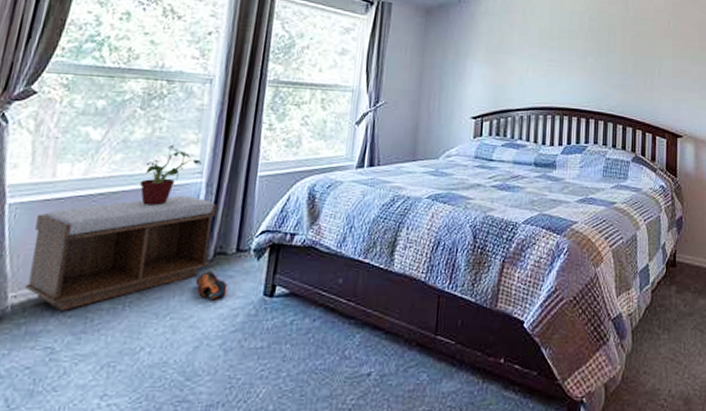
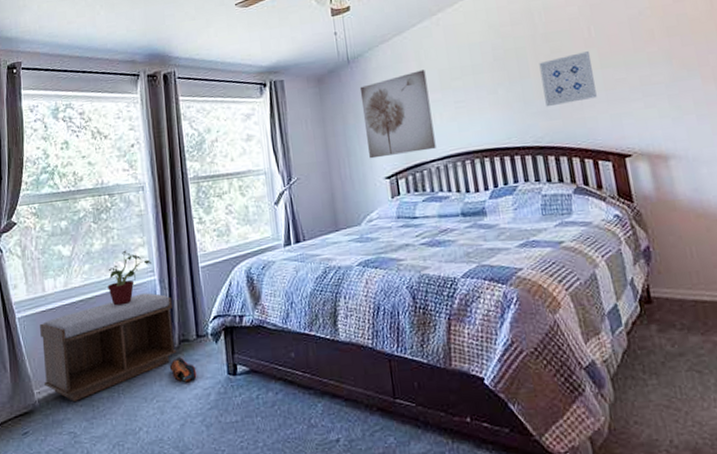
wall art: none [461,24,528,99] -> present [359,70,436,159]
wall art: none [624,40,667,82] -> present [539,51,597,107]

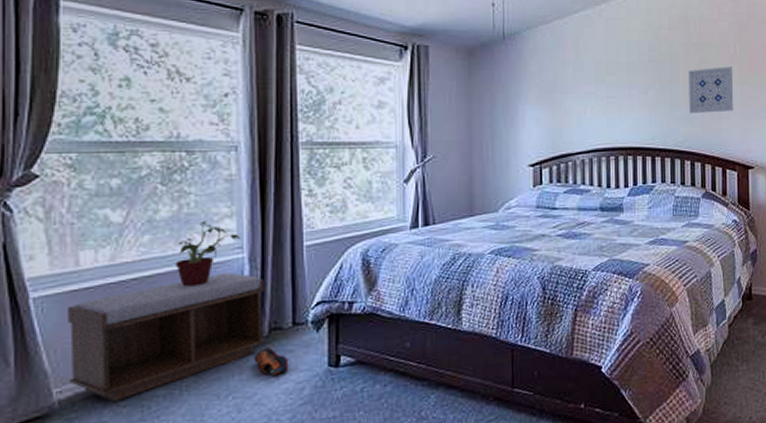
wall art: present [359,70,436,159] -> none [512,59,584,144]

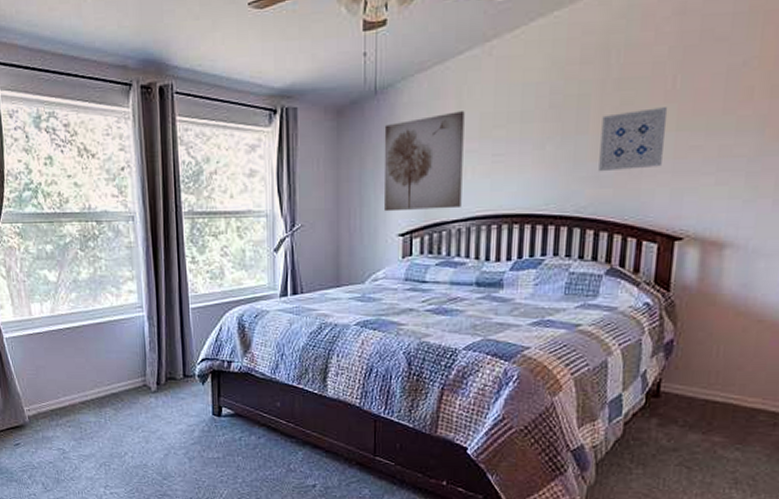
bench: present [68,273,266,402] -> none [28,328,164,422]
potted plant: present [176,220,240,287] -> none [95,282,140,337]
shoe: present [253,348,289,376] -> none [155,394,182,417]
wall art: none [512,59,584,144] -> present [383,111,465,212]

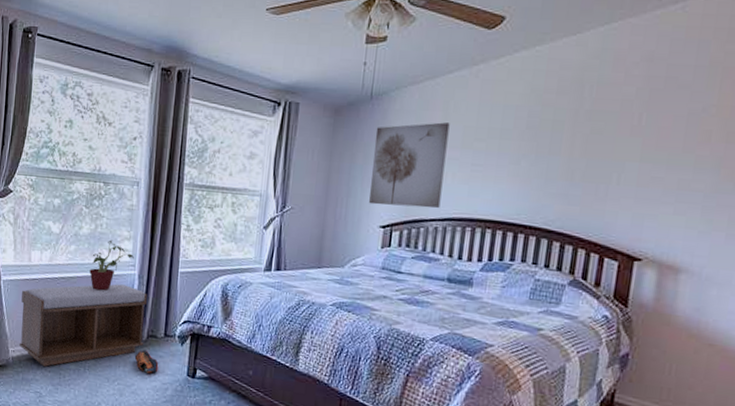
bench: none [28,328,164,422] -> present [19,284,147,367]
potted plant: none [95,282,140,337] -> present [89,240,134,291]
shoe: none [155,394,182,417] -> present [134,350,159,374]
wall art: present [598,107,668,172] -> none [567,139,634,192]

